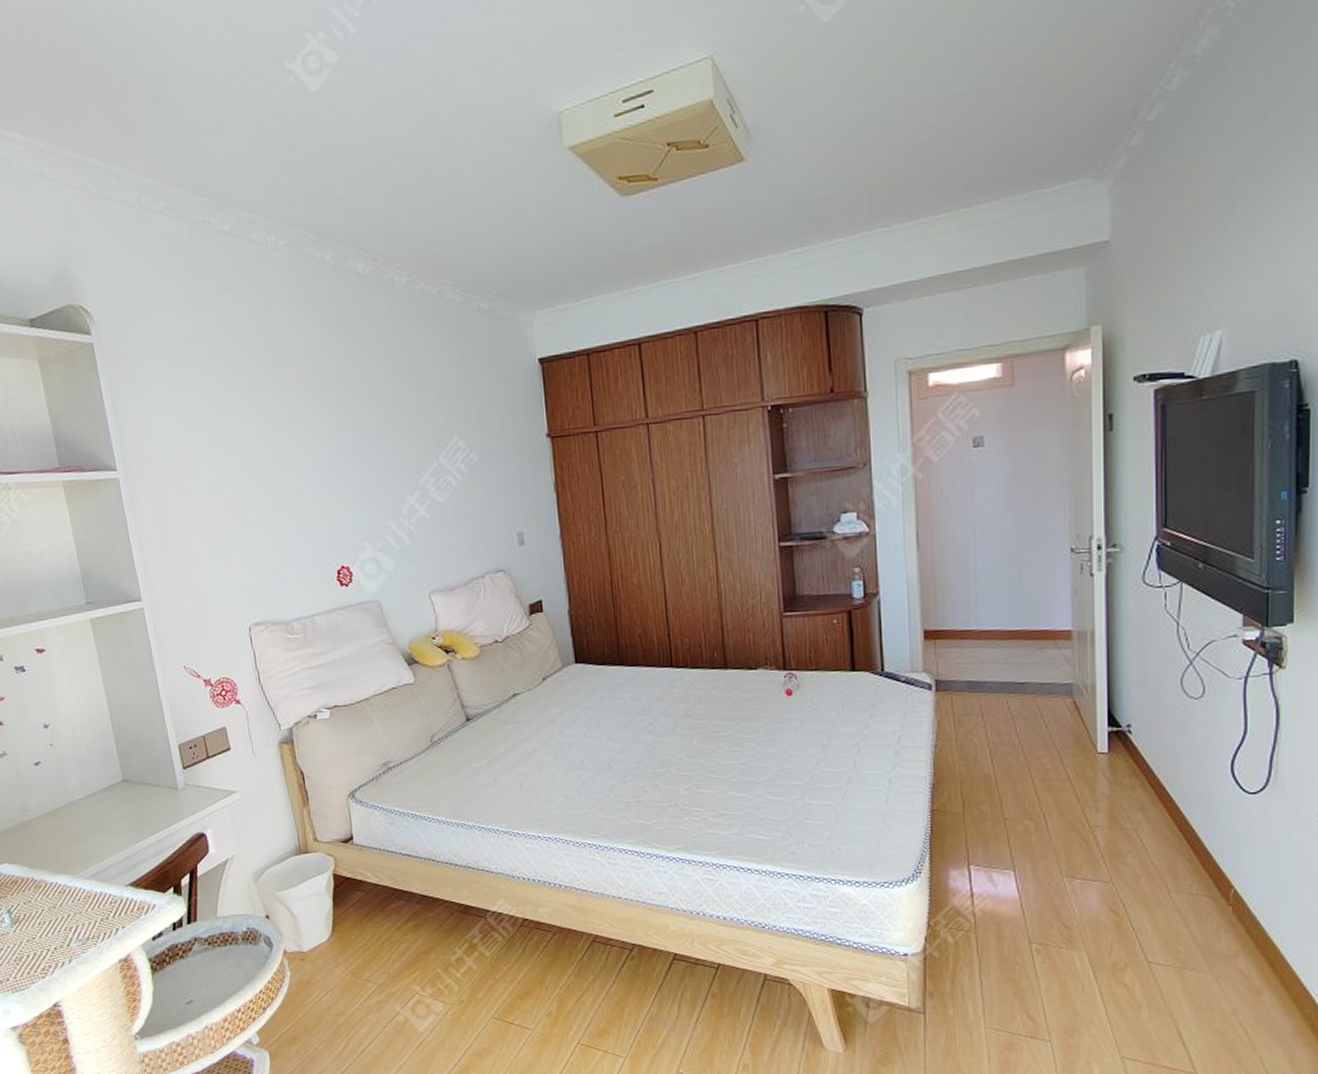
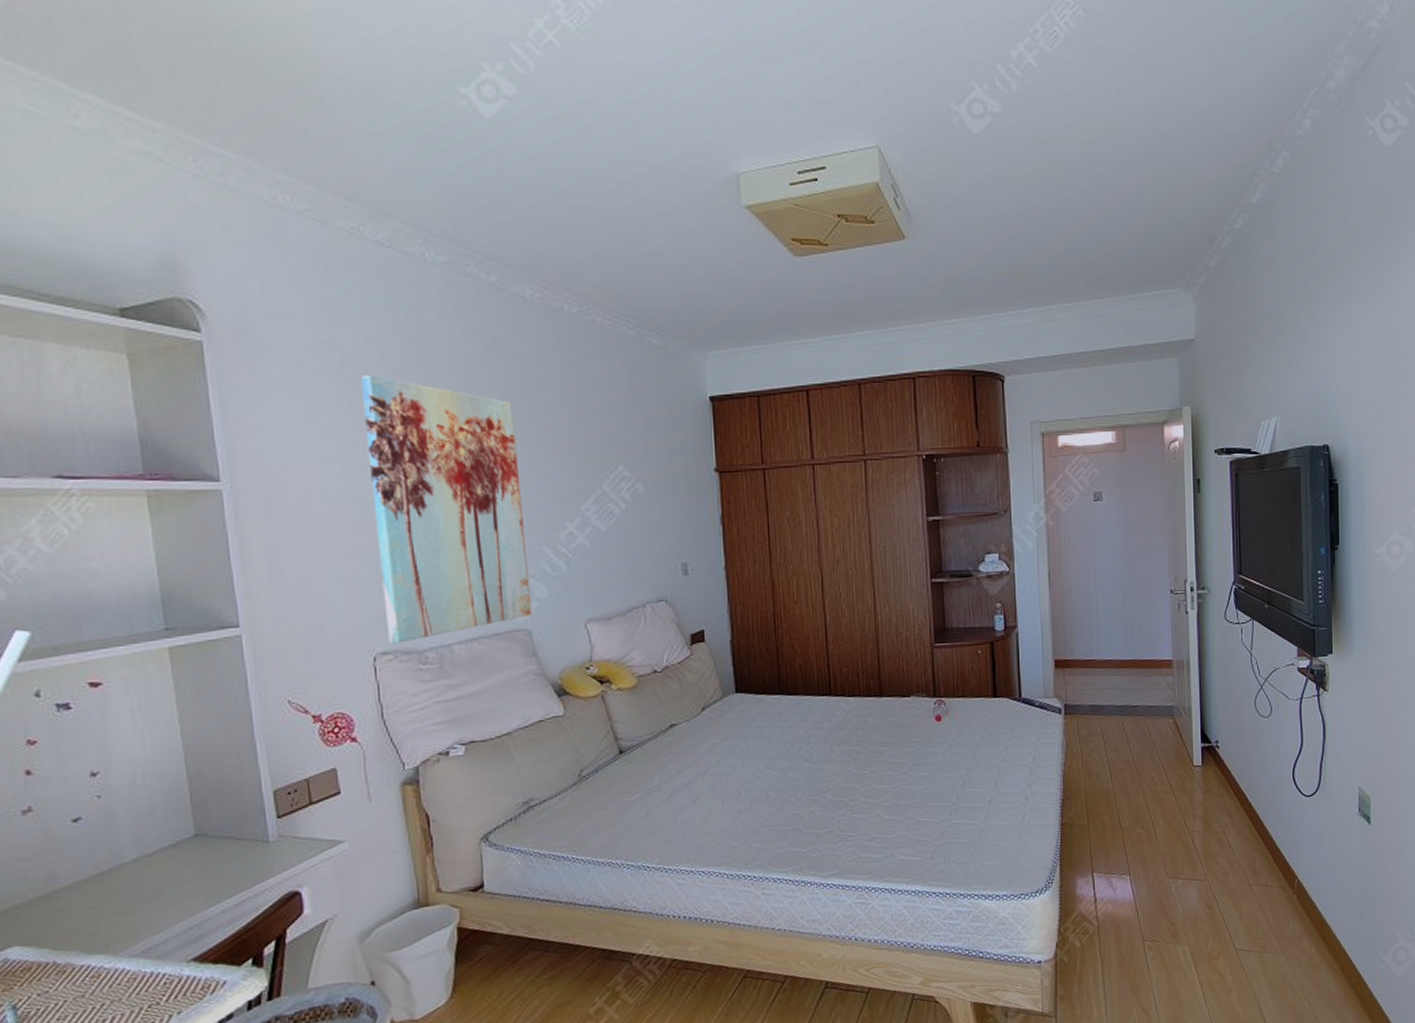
wall art: none [220,363,381,615] -> present [360,376,532,644]

